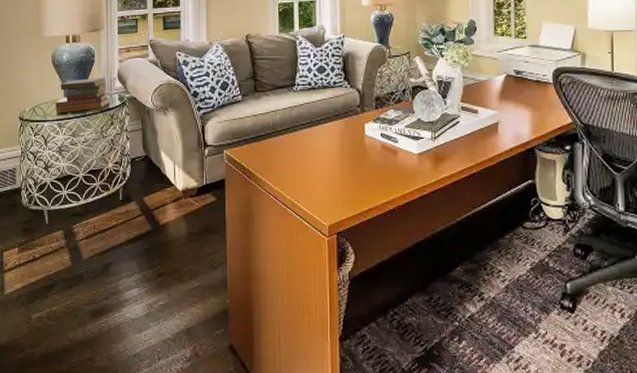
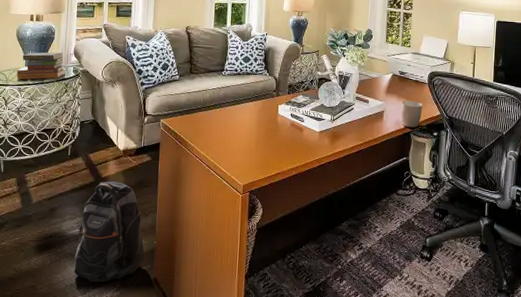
backpack: none [134,229,217,352] -> present [73,181,145,282]
mug: none [520,107,548,141] -> present [400,101,422,128]

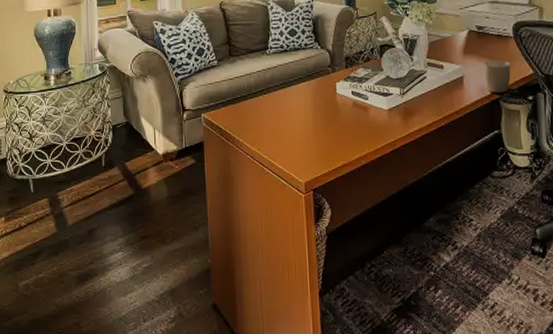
books: present [16,52,65,80] -> none [38,49,91,85]
backpack: present [73,181,145,282] -> none [120,192,199,313]

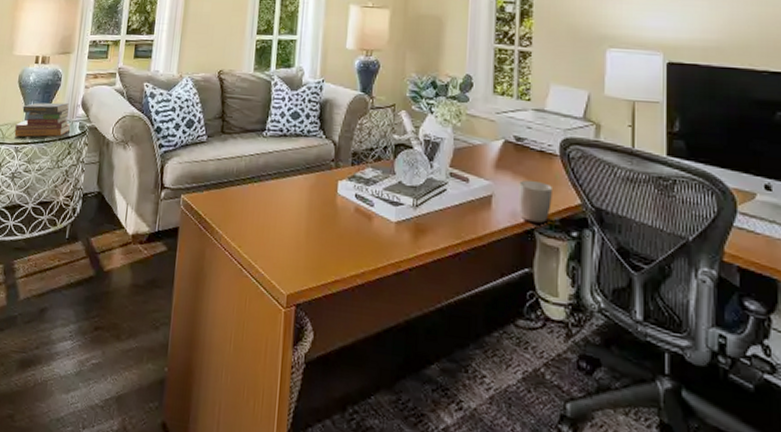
books: none [38,49,91,85] -> present [14,102,70,137]

